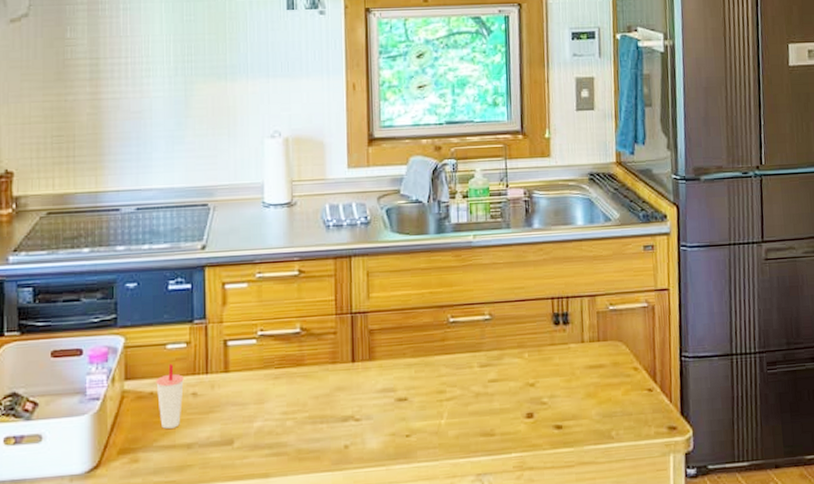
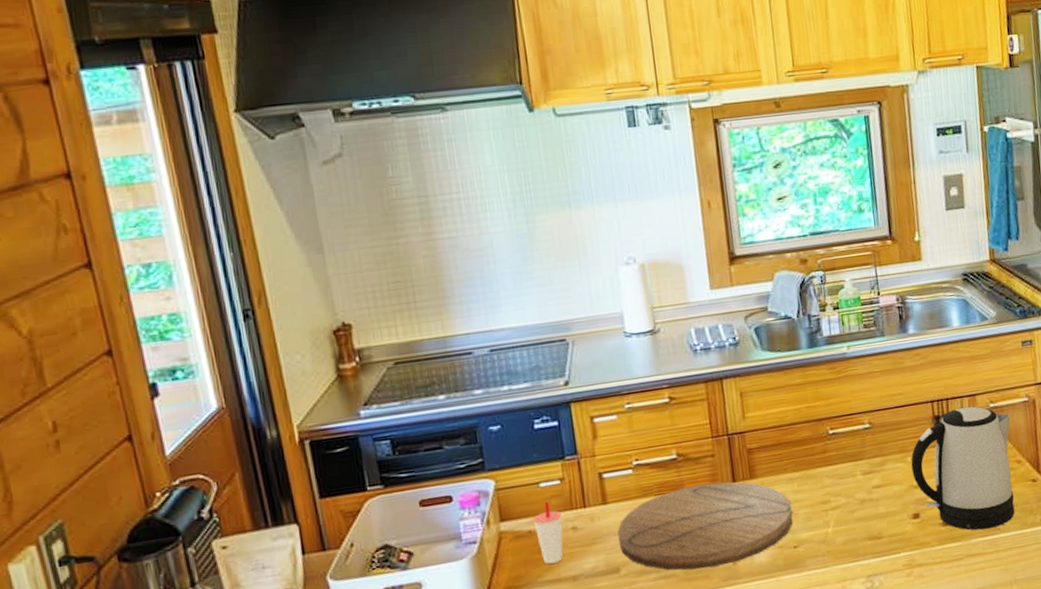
cutting board: none [235,361,408,450] -> present [617,481,793,571]
kettle: none [528,306,630,437] -> present [911,406,1015,531]

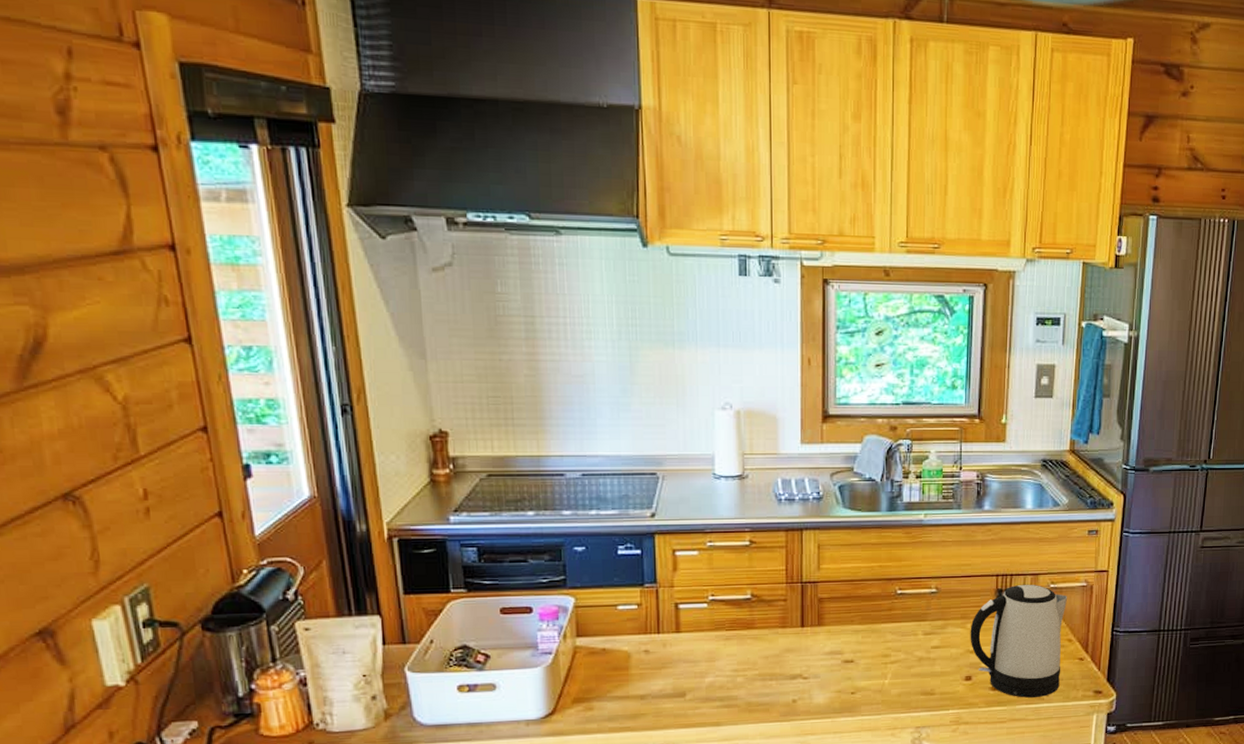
cup: present [533,501,563,564] -> none [608,623,636,681]
cutting board: present [617,481,793,571] -> none [687,625,854,703]

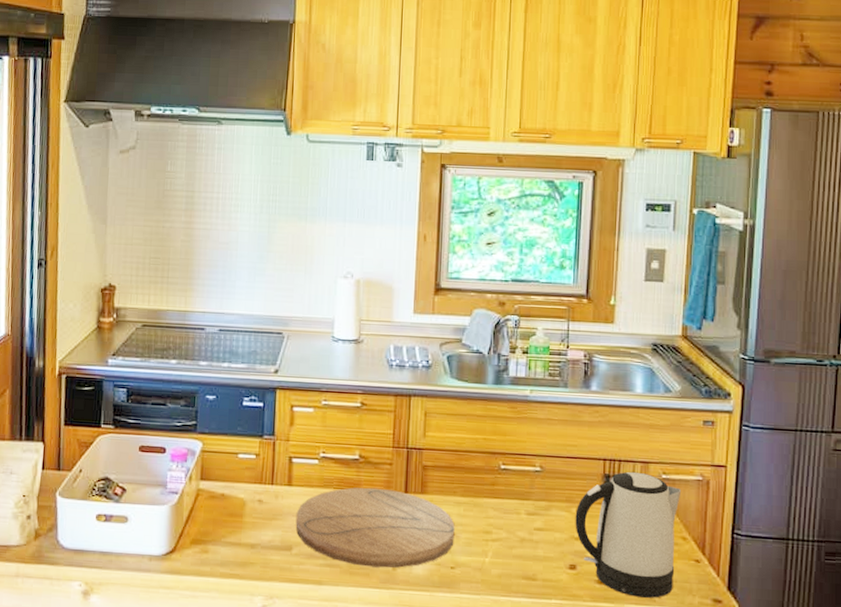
cutting board: none [687,625,854,703] -> present [295,487,455,568]

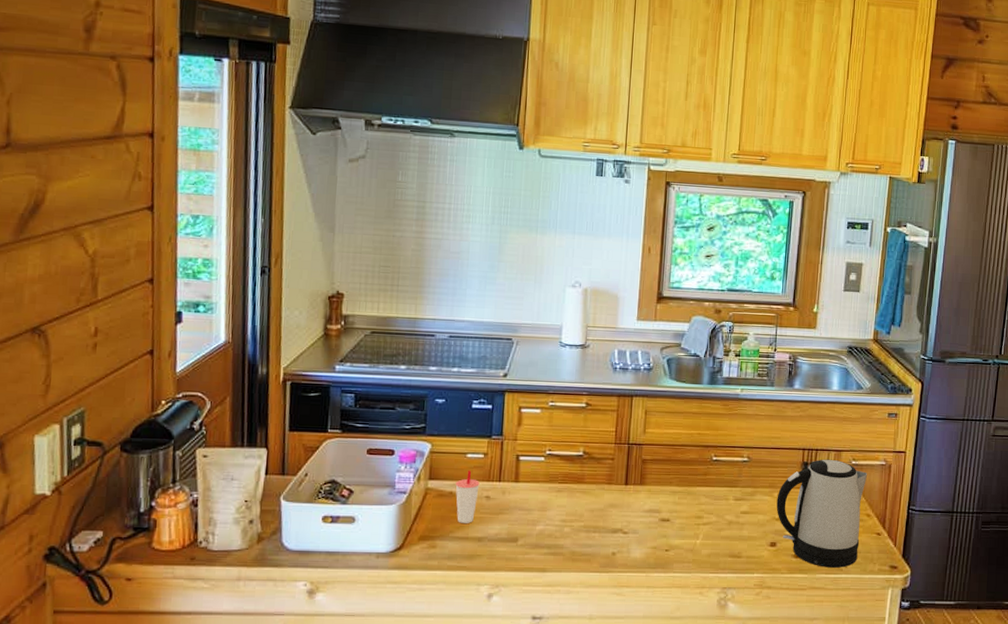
cup: none [227,471,252,528] -> present [455,470,480,523]
cutting board: present [295,487,455,568] -> none [521,481,670,554]

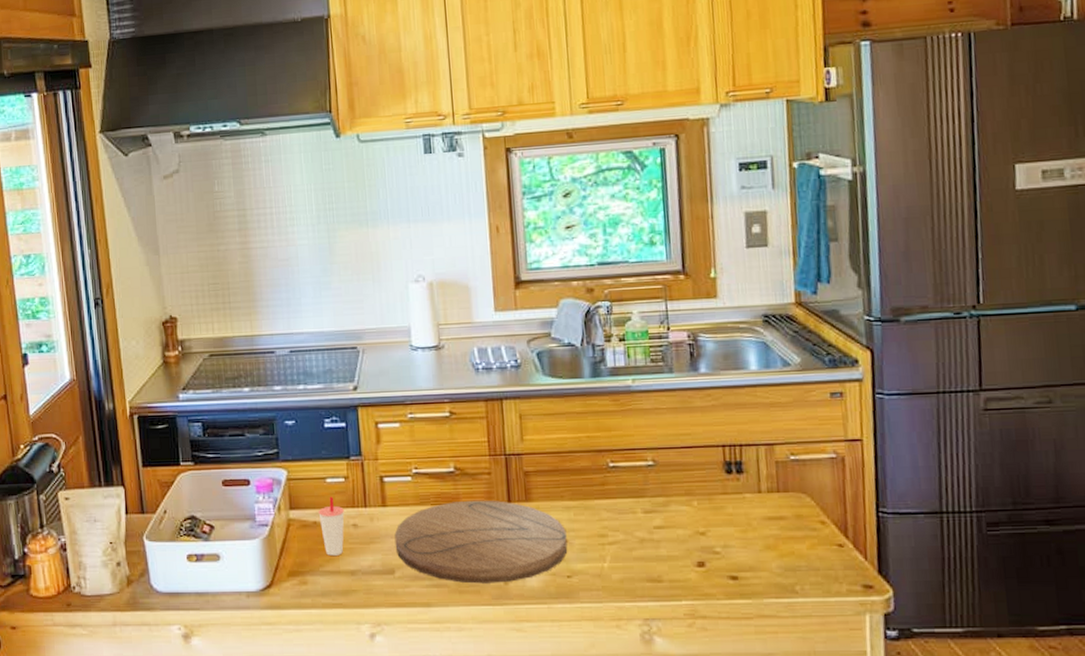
cutting board: none [521,481,670,554] -> present [394,500,568,584]
kettle: present [776,459,868,568] -> none [697,455,816,590]

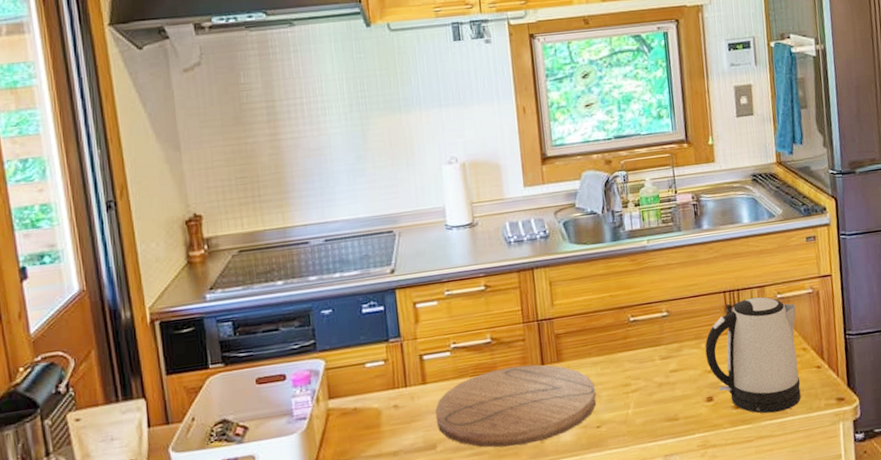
cup: present [318,496,344,556] -> none [358,380,385,440]
kettle: none [697,455,816,590] -> present [705,296,801,414]

